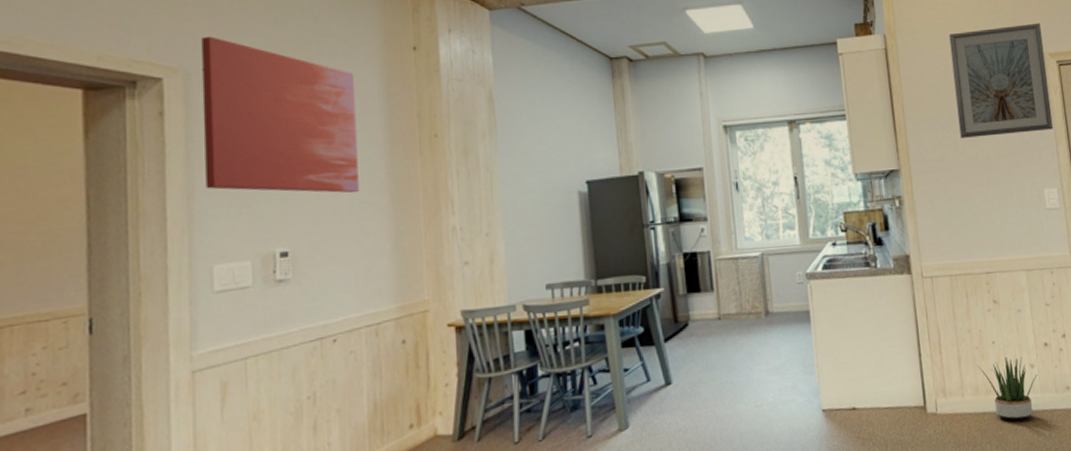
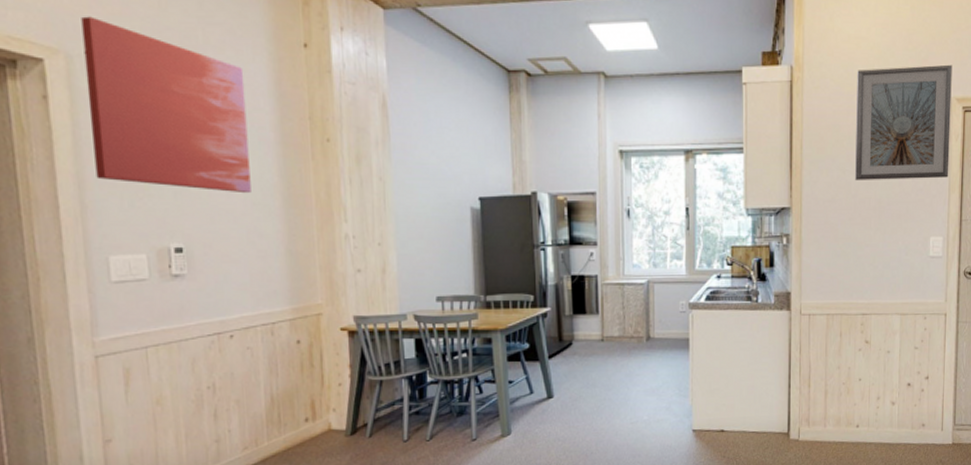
potted plant: present [976,357,1038,421] -> none [841,394,898,451]

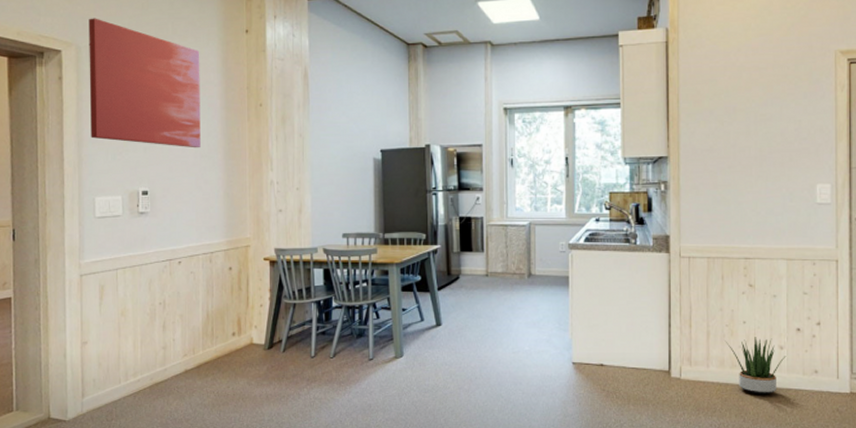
potted plant: none [841,394,898,451] -> present [725,337,787,395]
picture frame: present [855,64,952,180] -> none [734,20,835,130]

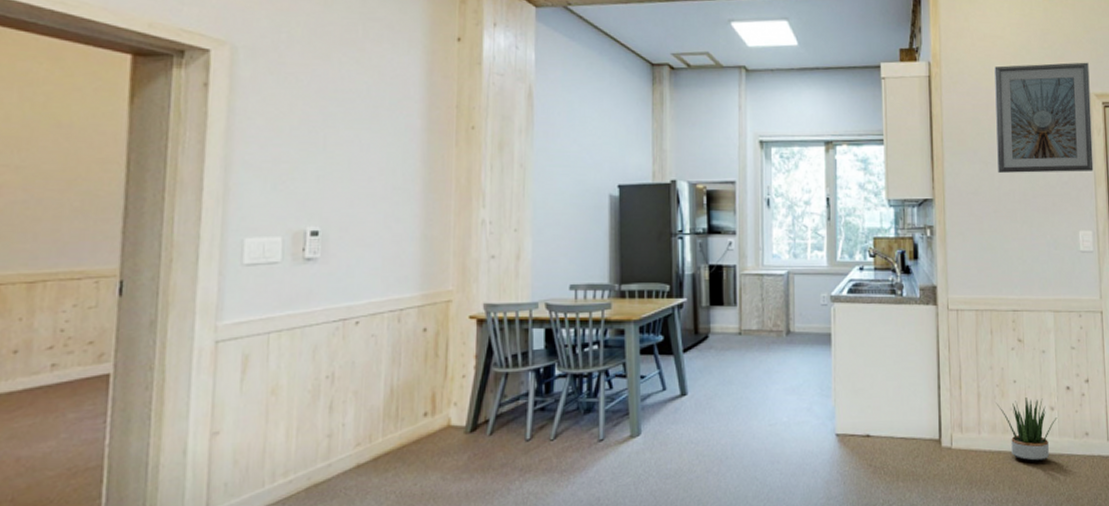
wall art: present [89,18,201,148] -> none [243,12,398,178]
picture frame: none [734,20,835,130] -> present [994,62,1094,173]

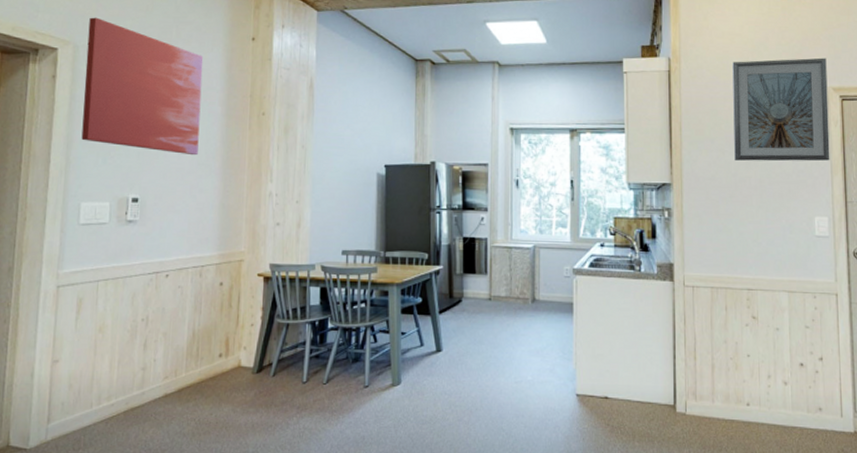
wall art: none [243,12,398,178] -> present [81,17,204,156]
potted plant: present [996,397,1058,462] -> none [729,371,791,433]

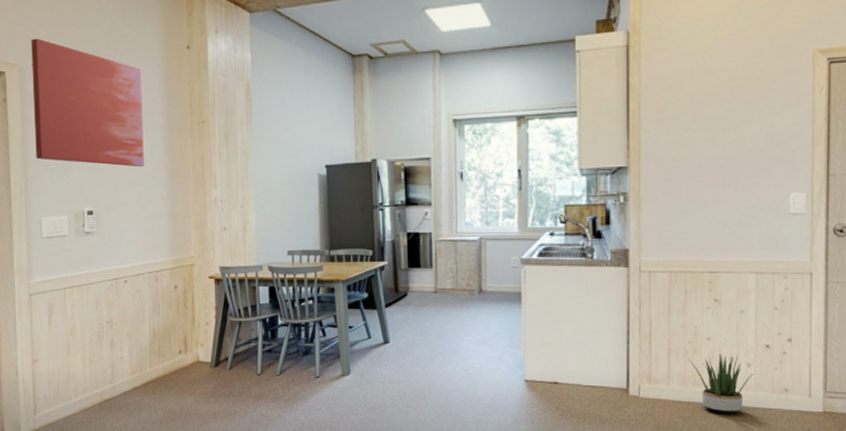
potted plant: none [729,371,791,433] -> present [687,354,754,413]
picture frame: present [732,57,830,162] -> none [700,16,813,138]

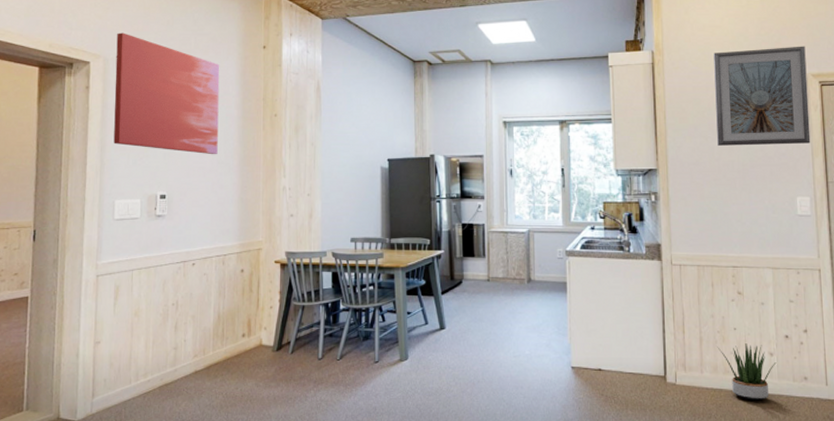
picture frame: none [700,16,813,138] -> present [713,46,811,146]

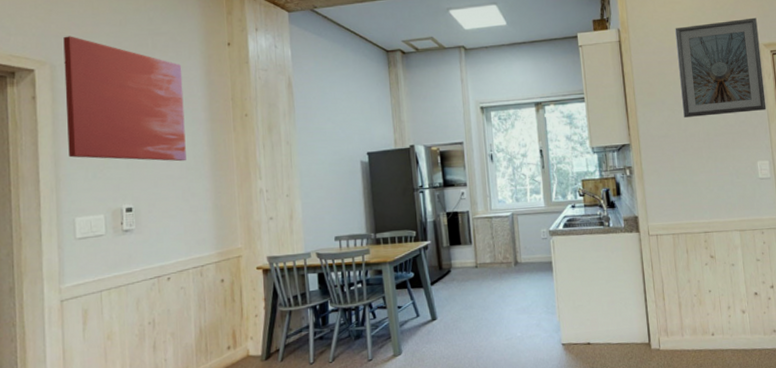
potted plant: present [717,343,777,401] -> none [695,304,749,358]

